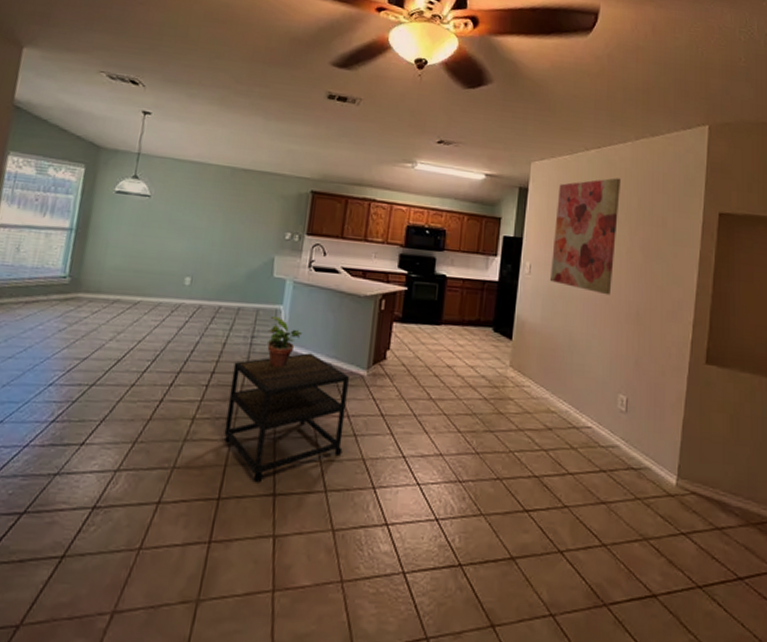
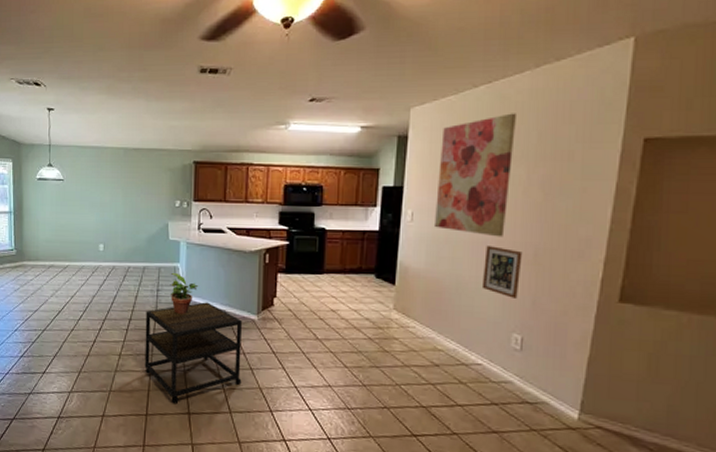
picture frame: none [591,303,627,358] -> present [481,246,523,298]

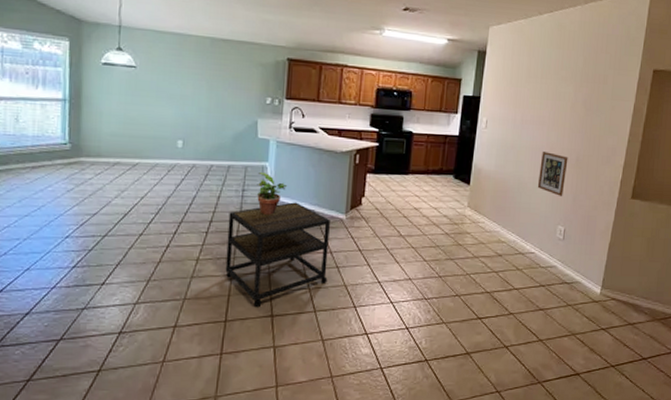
wall art: present [433,113,516,237] -> none [503,40,569,145]

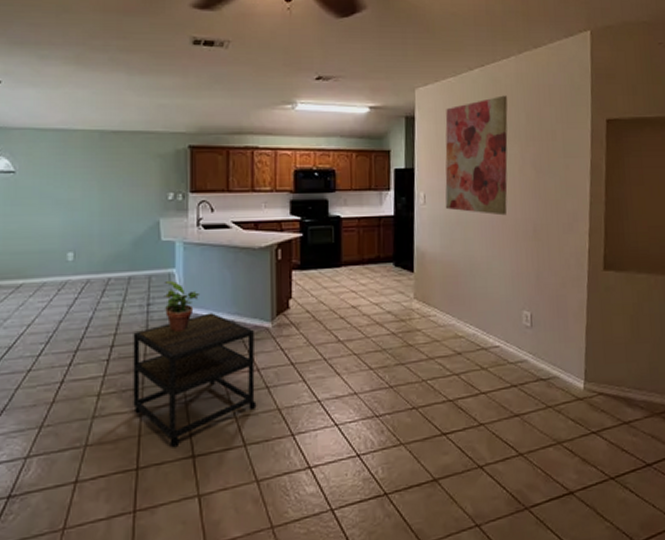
wall art: none [503,40,569,145] -> present [445,95,508,216]
picture frame: present [537,152,568,196] -> none [492,225,525,275]

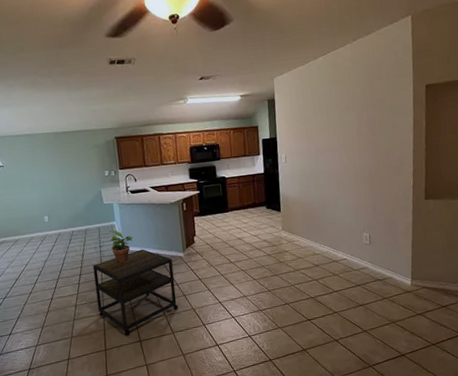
wall art: present [445,95,508,216] -> none [298,75,349,166]

